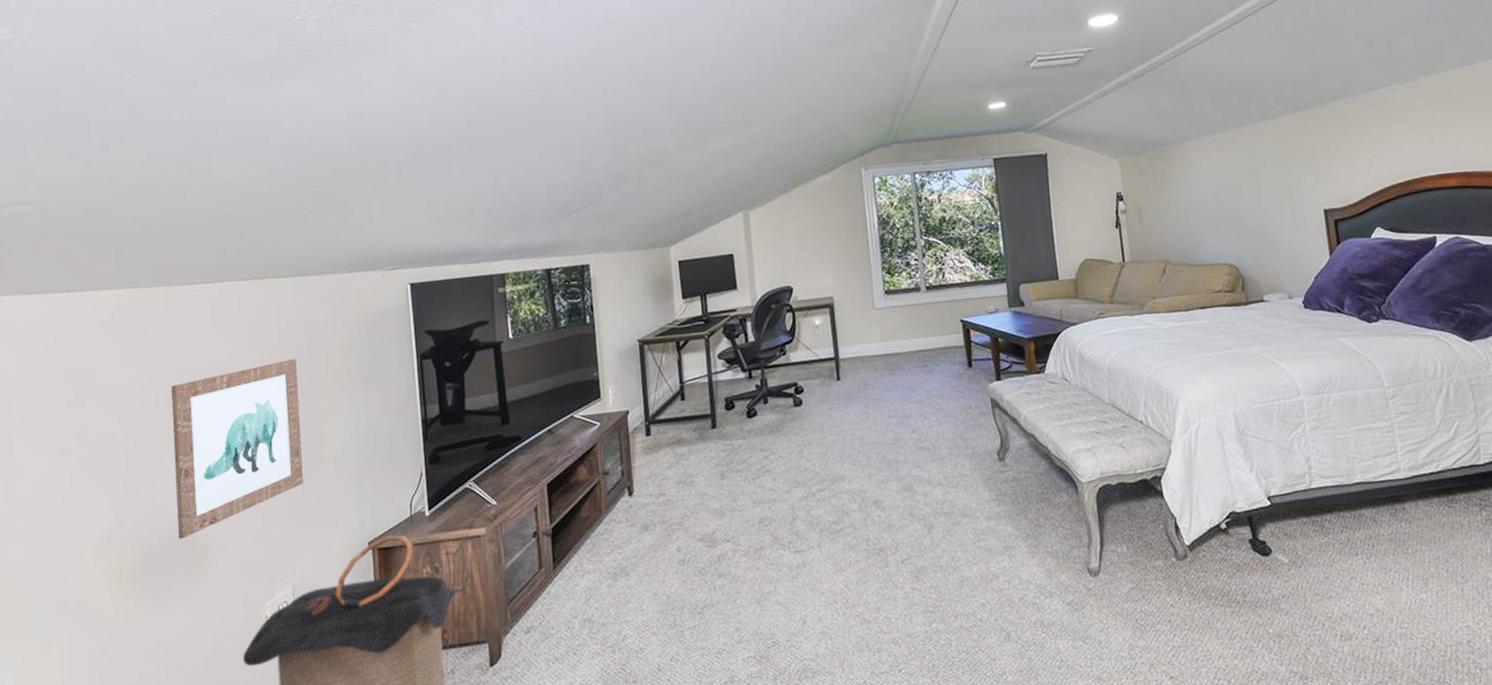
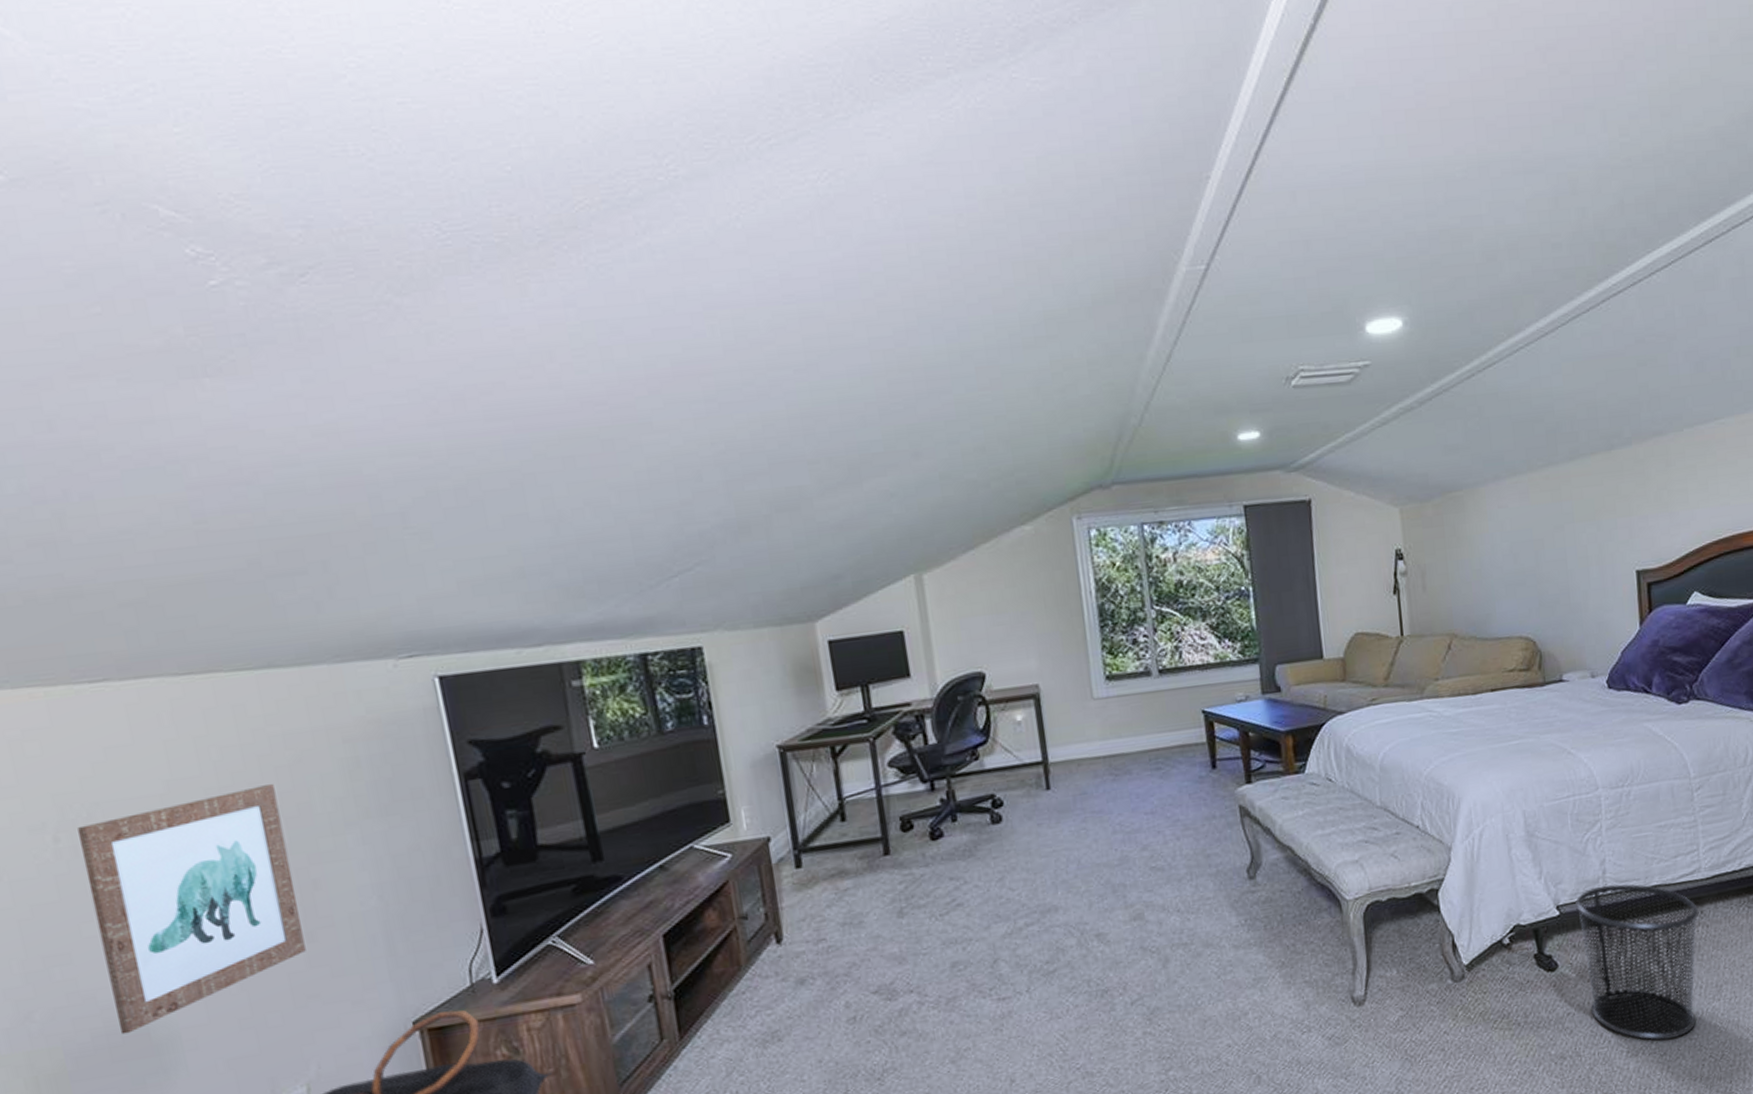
waste bin: none [1284,480,1406,627] -> present [1575,884,1699,1040]

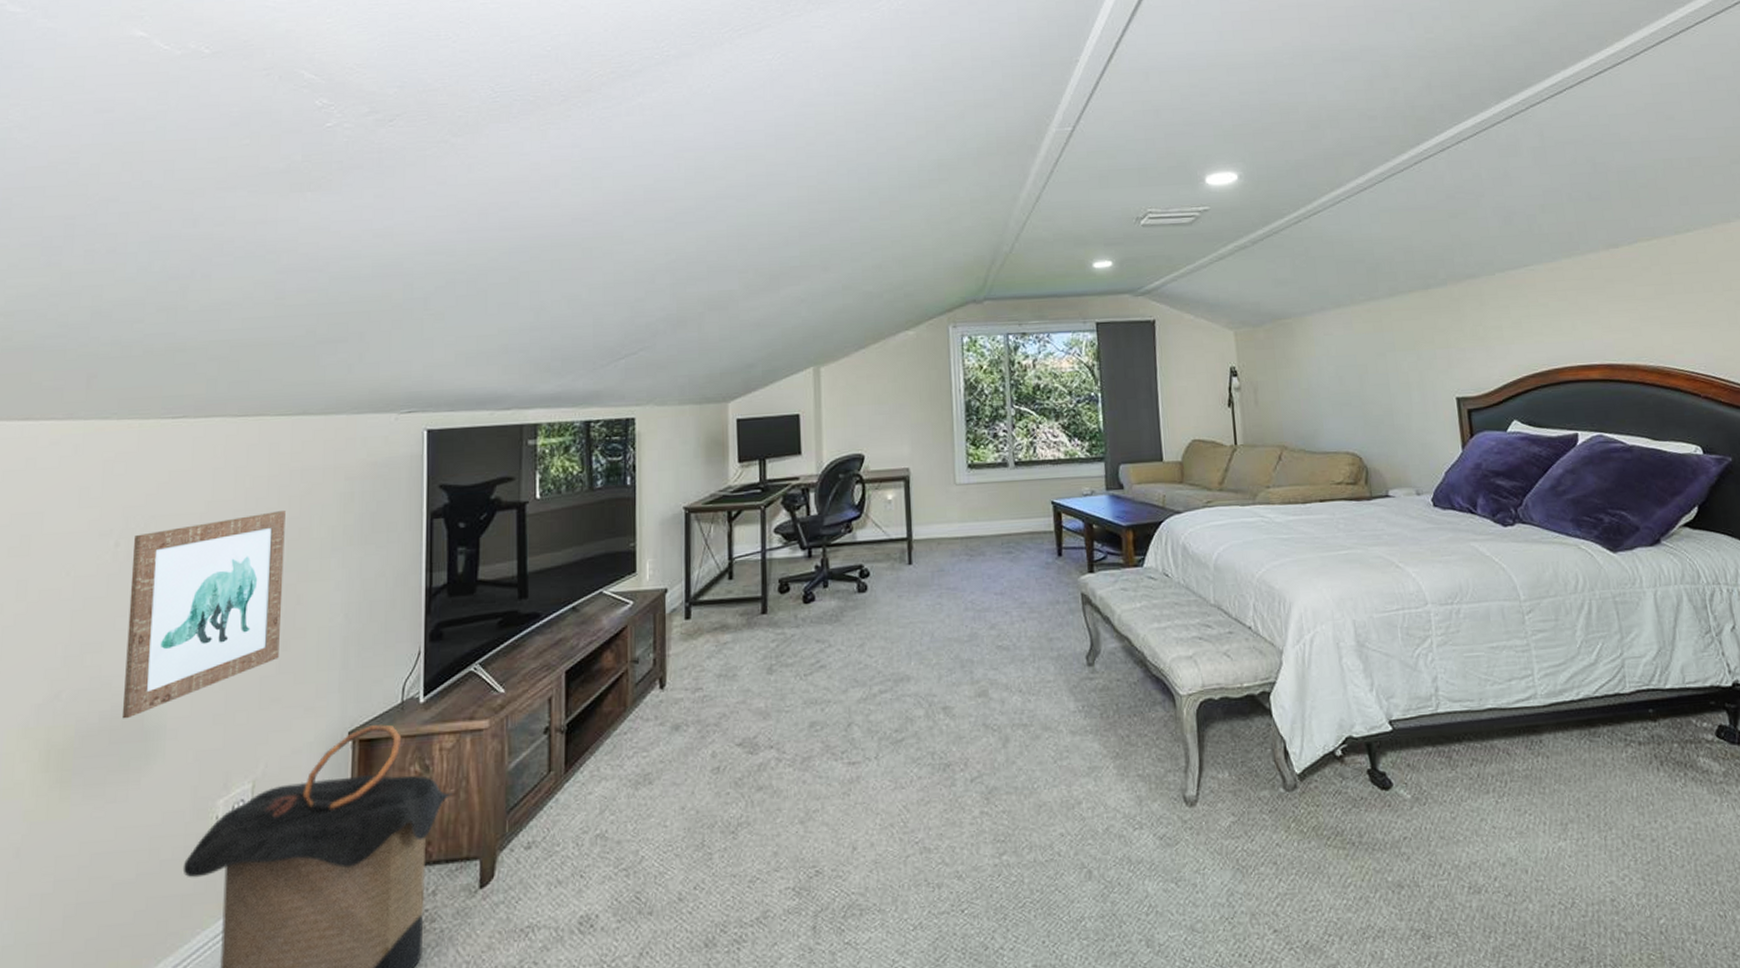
waste bin: present [1575,884,1699,1040] -> none [1408,704,1542,878]

